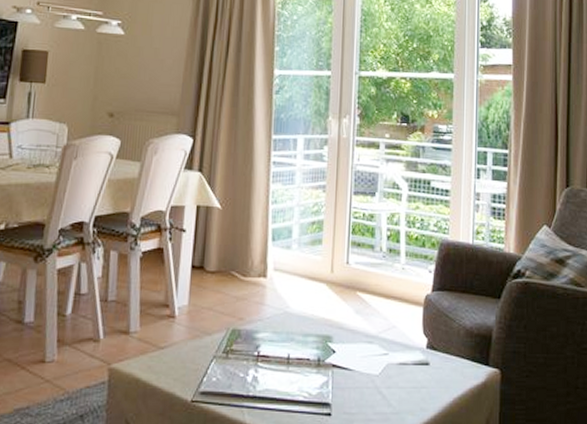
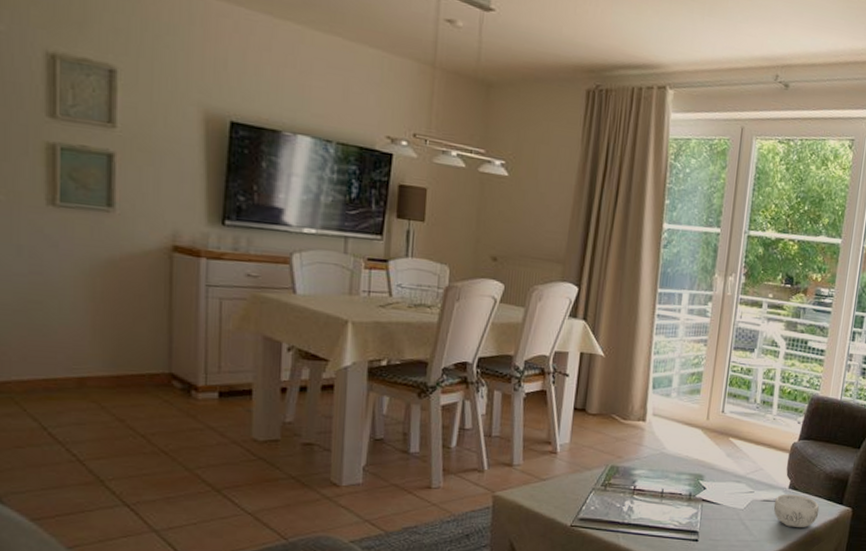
decorative bowl: none [411,355,463,395] -> present [773,494,820,527]

